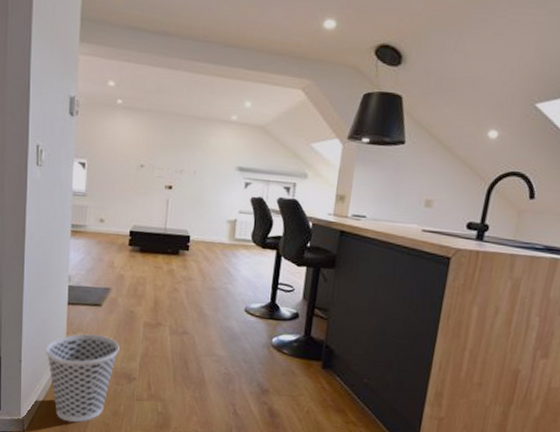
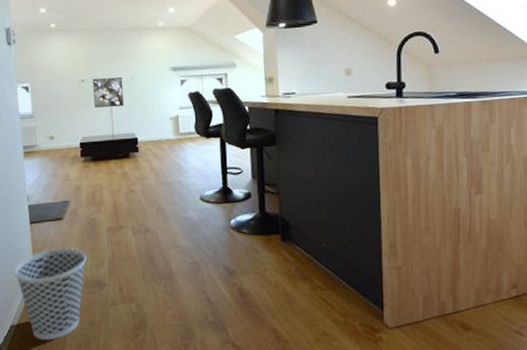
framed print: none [150,165,184,201] -> present [92,77,125,108]

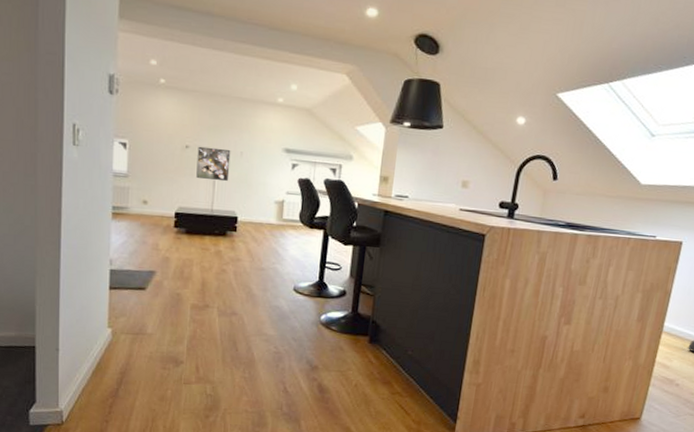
wastebasket: present [14,248,87,341] -> none [86,318,166,411]

